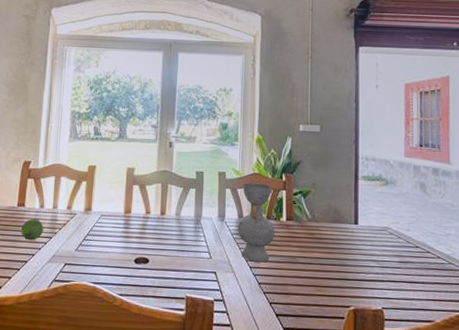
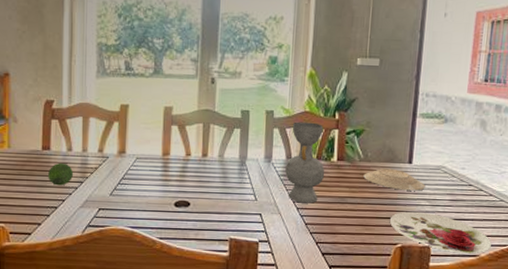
plate: none [312,228,373,252] -> present [363,168,426,191]
plate: none [340,272,445,320] -> present [389,211,491,254]

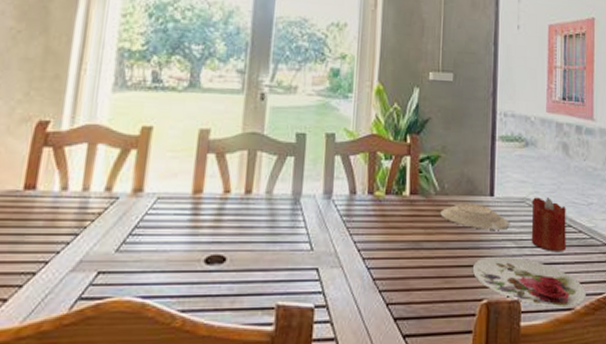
fruit: present [48,162,74,186] -> none [27,207,67,241]
decorative vase: present [285,121,325,204] -> none [348,147,396,251]
candle: none [444,165,479,210] -> present [531,197,566,251]

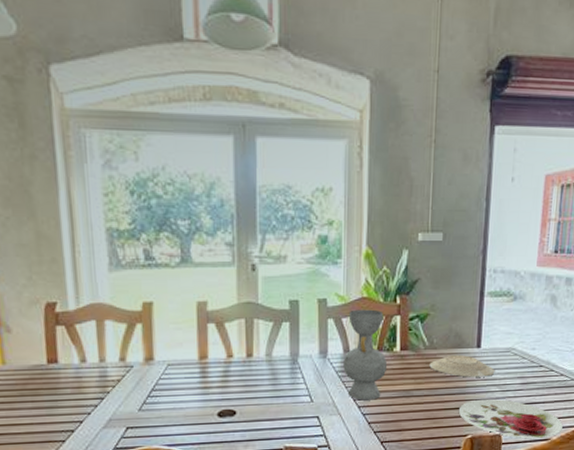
decorative vase: none [348,147,396,251] -> present [343,309,388,401]
candle: present [531,197,566,251] -> none [514,346,550,393]

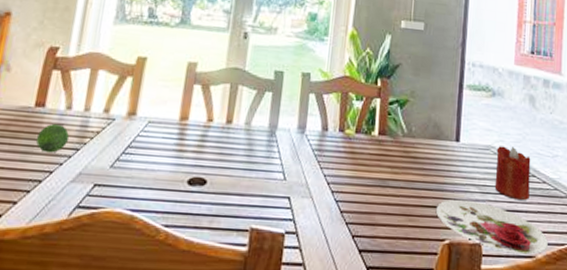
fruit: none [58,377,91,405] -> present [36,123,70,153]
decorative vase: present [343,309,388,401] -> none [320,87,365,186]
plate: present [429,354,495,378] -> none [407,145,474,175]
candle: none [514,346,550,393] -> present [494,146,531,200]

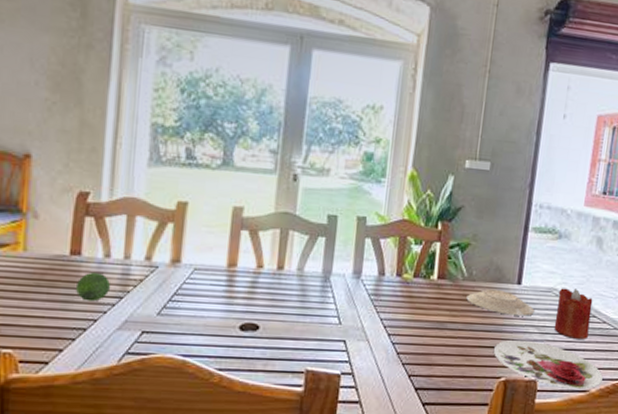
plate: none [407,145,474,175] -> present [466,288,535,316]

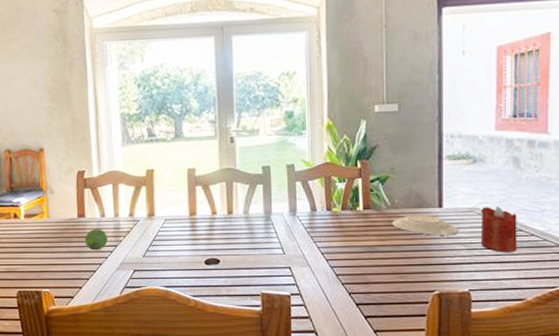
plate: present [493,339,603,389] -> none [424,256,538,298]

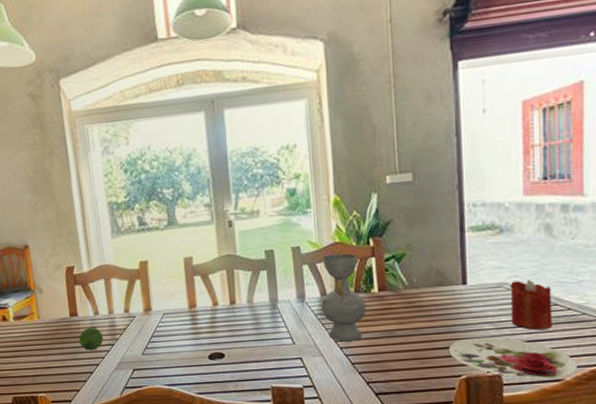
decorative vase: none [311,173,352,254] -> present [321,253,367,342]
plate: present [392,213,459,236] -> none [411,292,486,316]
plate: none [424,256,538,298] -> present [448,337,577,380]

